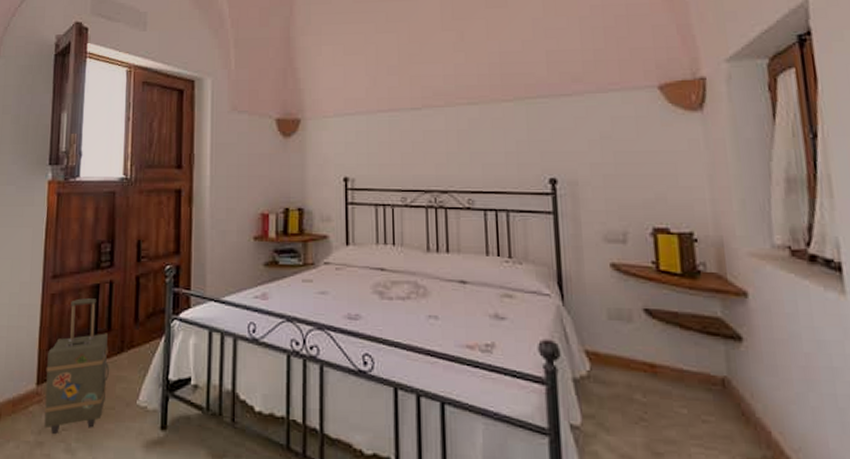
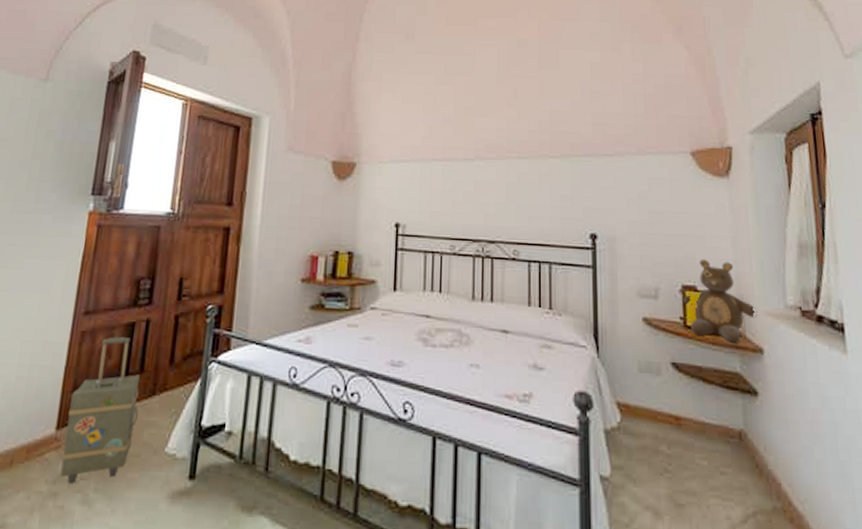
teddy bear: none [654,200,740,287] -> present [682,259,758,343]

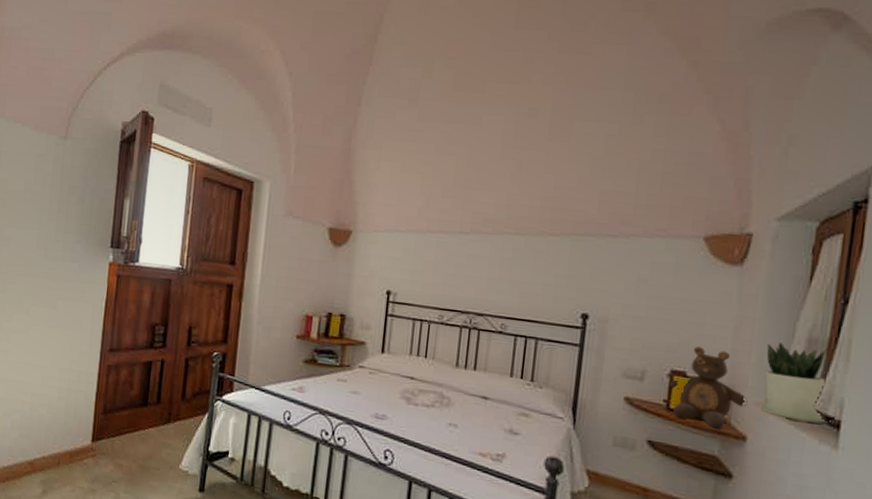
suitcase: present [60,337,140,483] -> none [97,372,157,484]
planter: none [764,250,835,329] -> present [758,343,831,425]

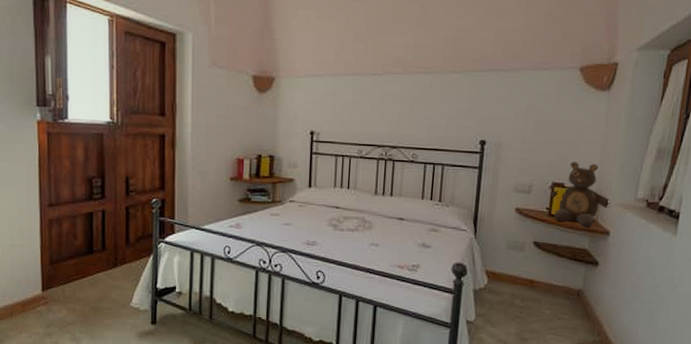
planter: present [758,343,831,425] -> none [619,154,673,217]

